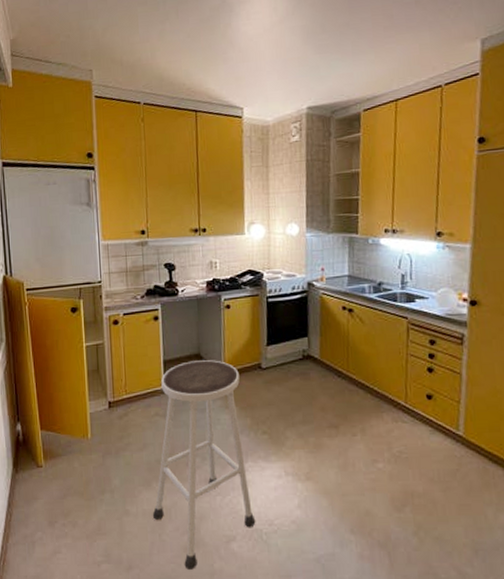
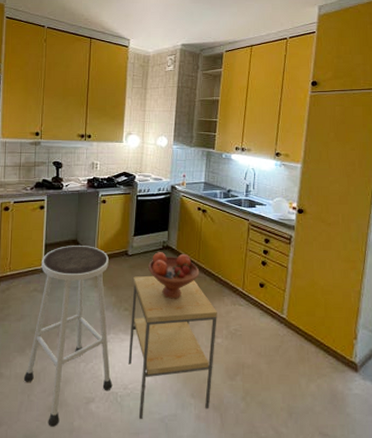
side table: none [270,391,376,559] -> present [128,275,217,419]
fruit bowl: none [287,363,351,418] -> present [148,252,200,299]

